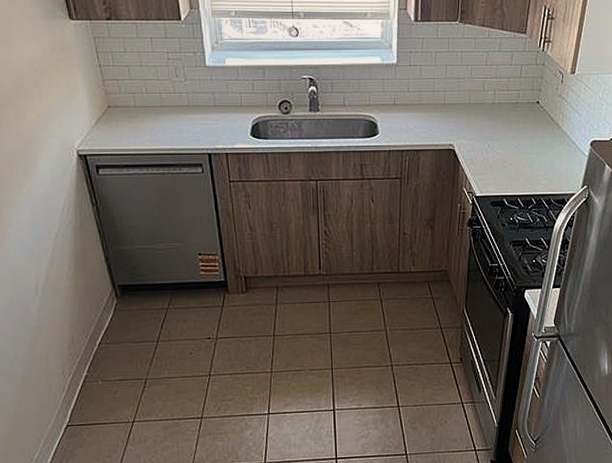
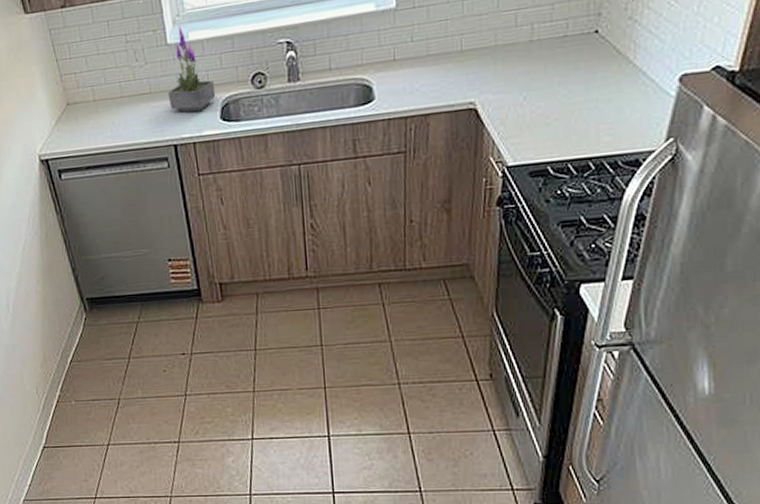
potted plant: none [204,51,248,127] -> present [167,25,216,113]

